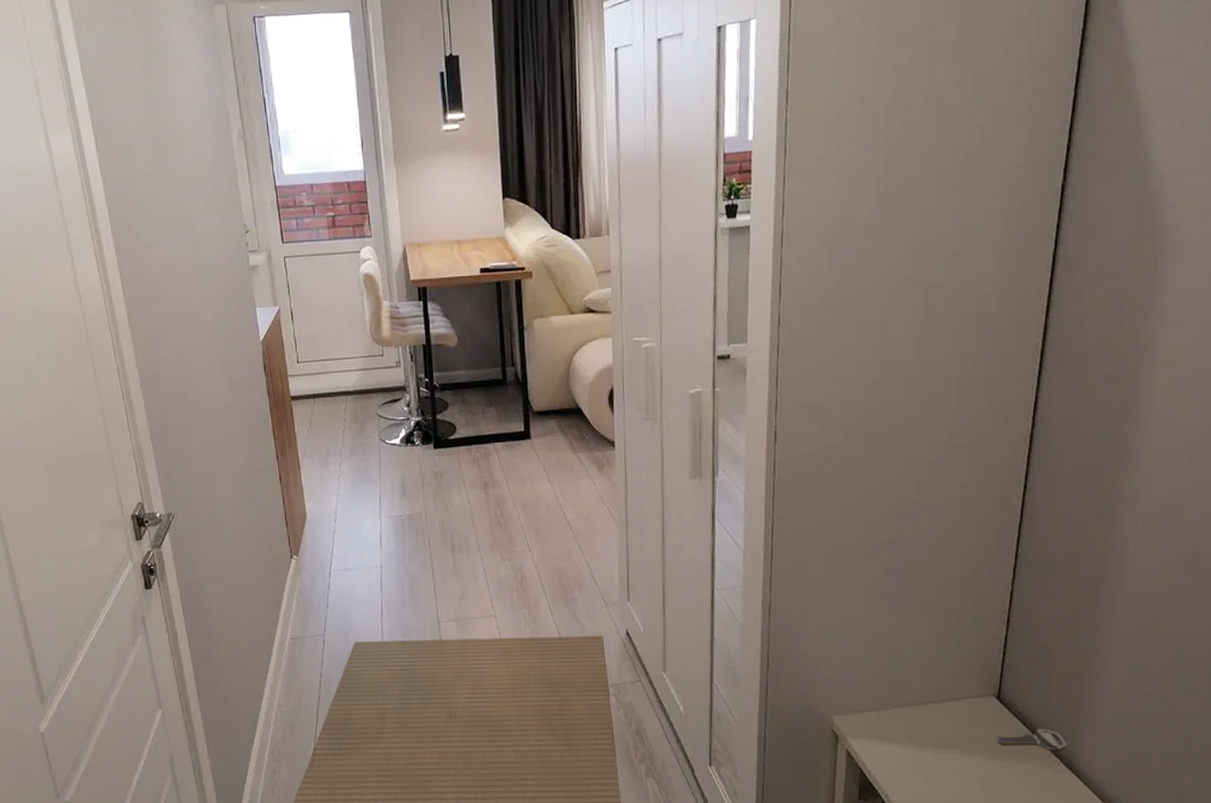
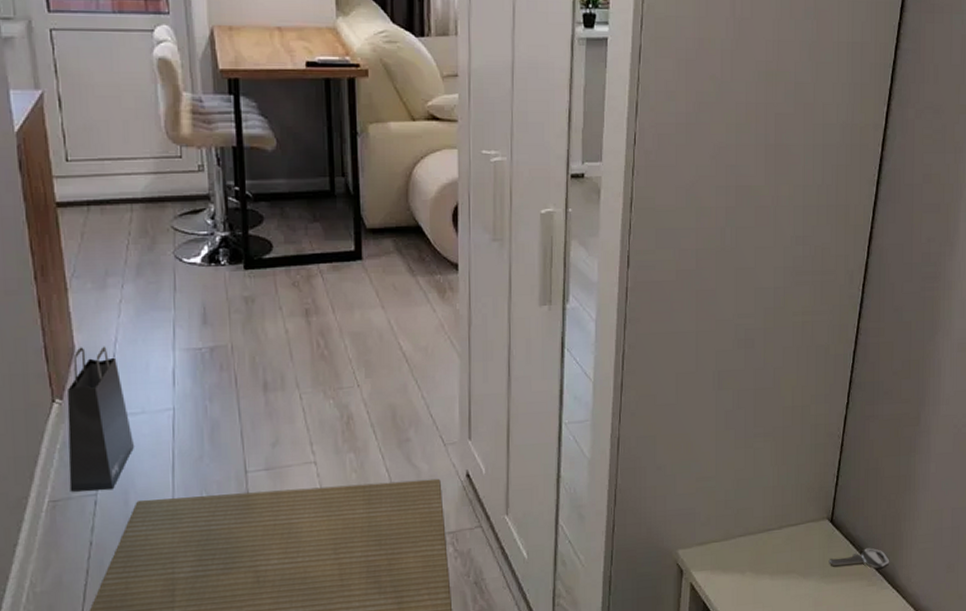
shopping bag: none [301,513,352,632] -> present [66,346,134,492]

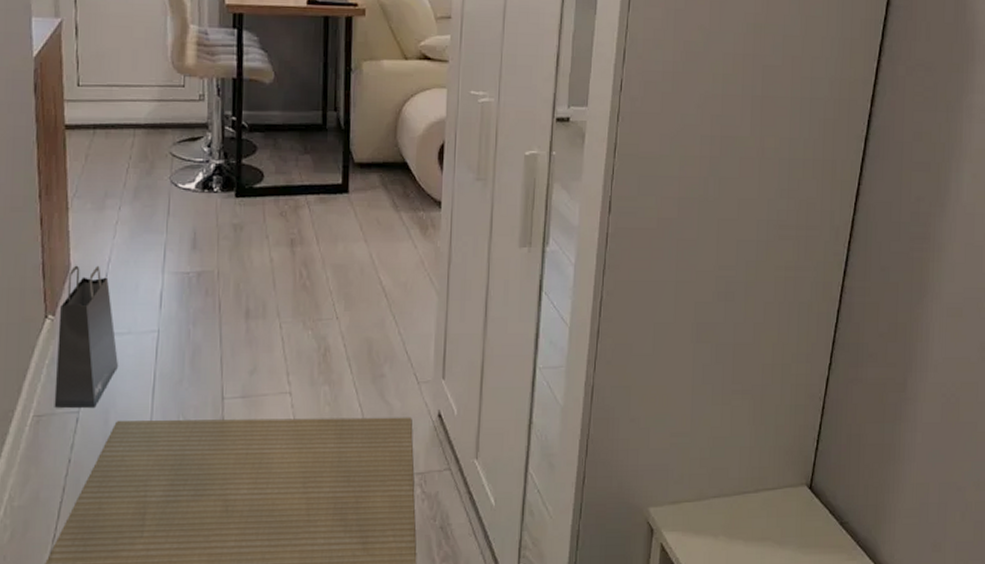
key: present [828,548,890,571] -> none [806,519,872,544]

